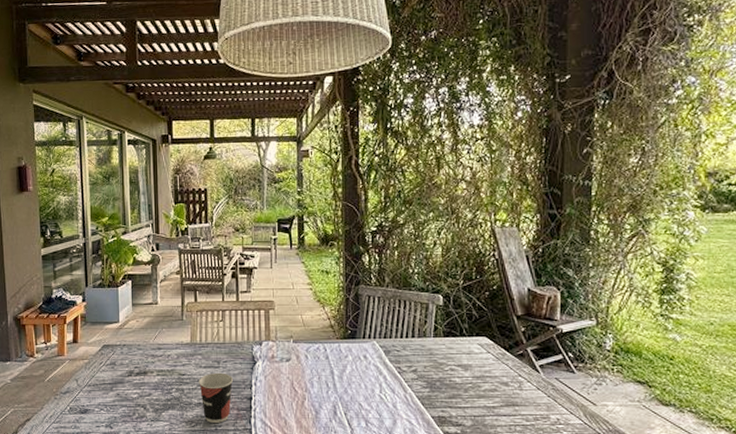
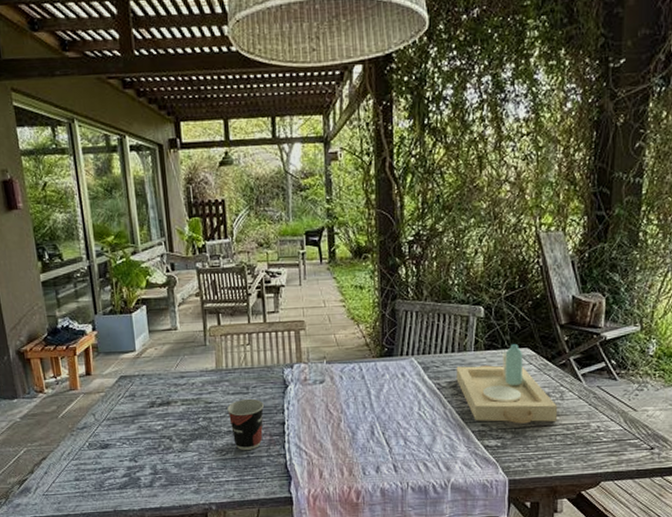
serving tray: none [416,333,517,412] -> present [456,344,558,424]

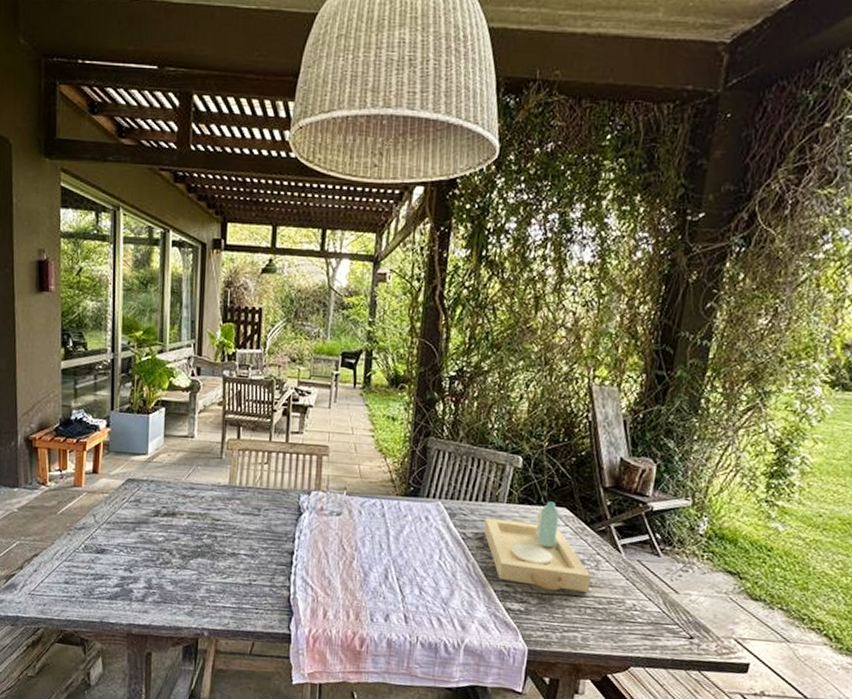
cup: present [227,398,264,450] -> none [234,521,274,577]

